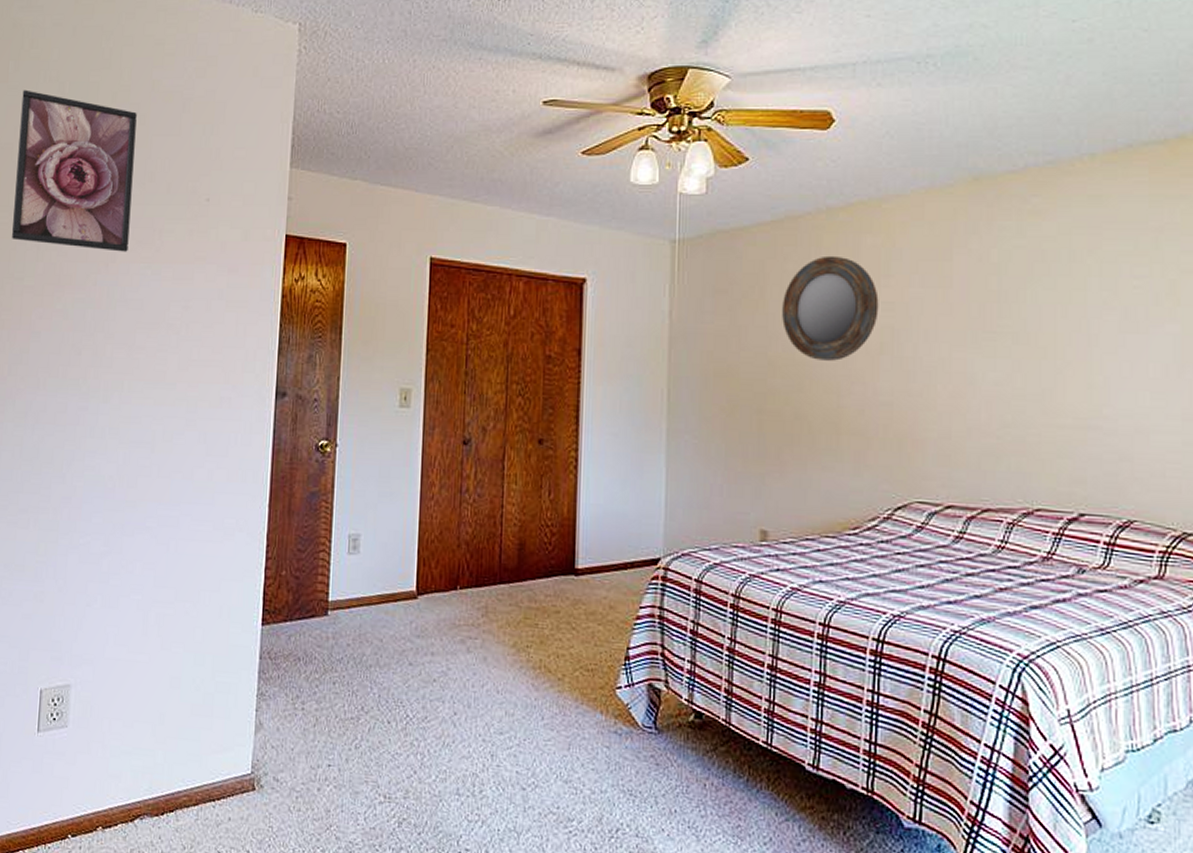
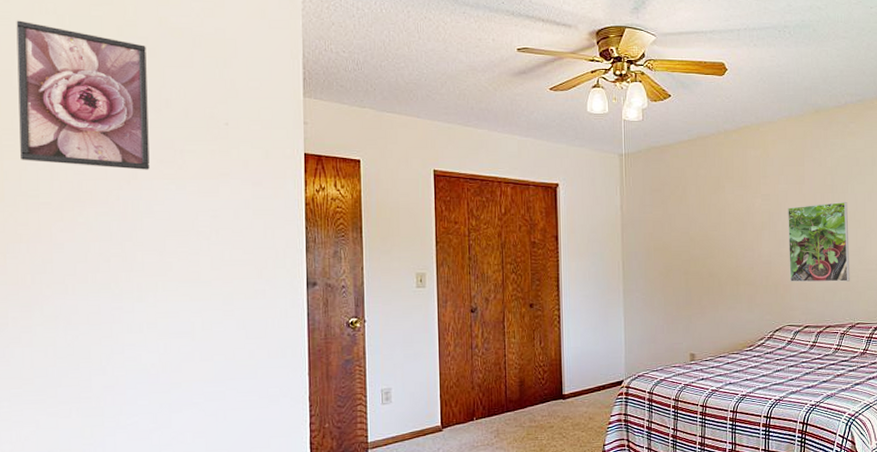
home mirror: present [782,255,879,361] -> none [698,164,760,236]
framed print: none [922,316,1026,442] -> present [788,201,850,282]

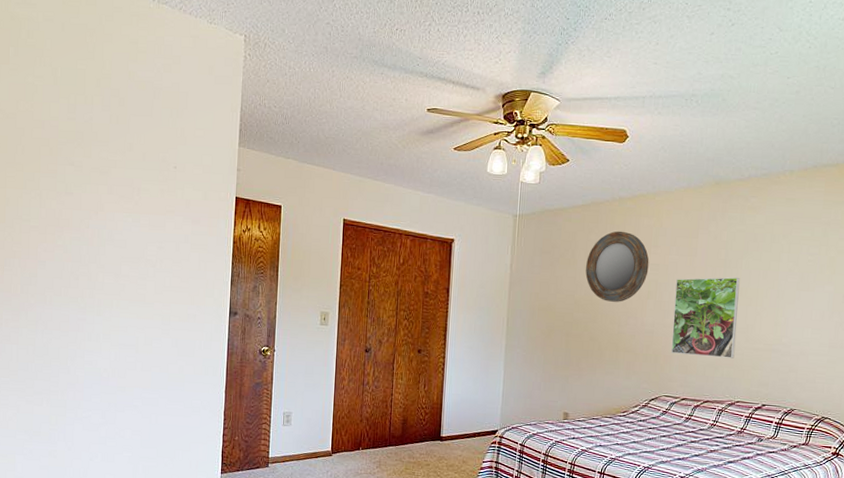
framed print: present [16,20,150,170] -> none [19,71,117,204]
home mirror: none [698,164,760,236] -> present [585,231,649,302]

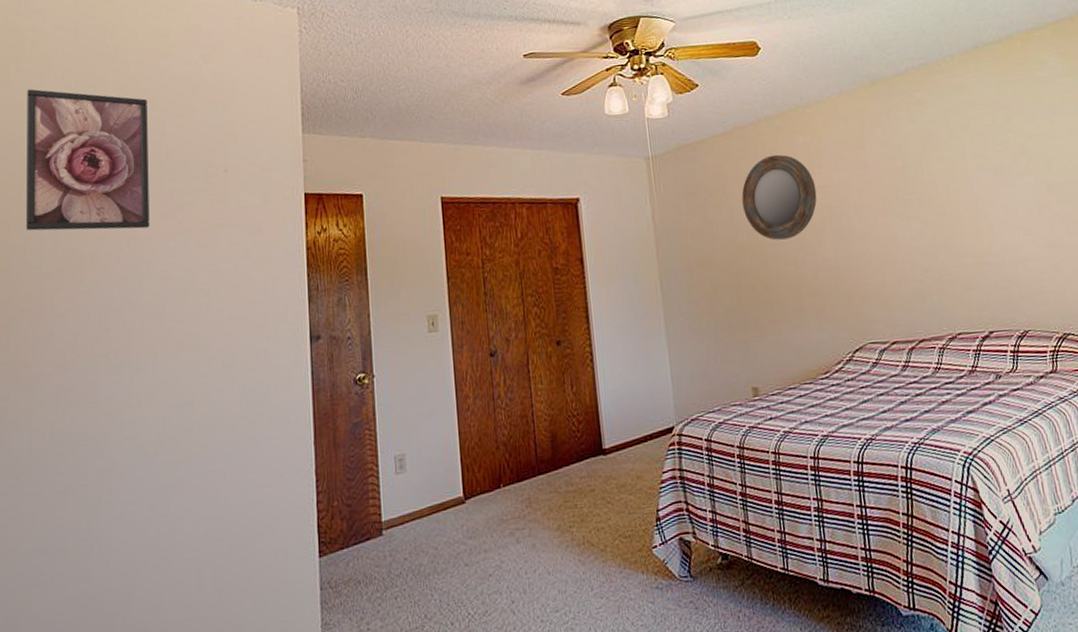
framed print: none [19,71,117,204] -> present [26,89,150,231]
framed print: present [671,277,740,359] -> none [852,184,942,289]

